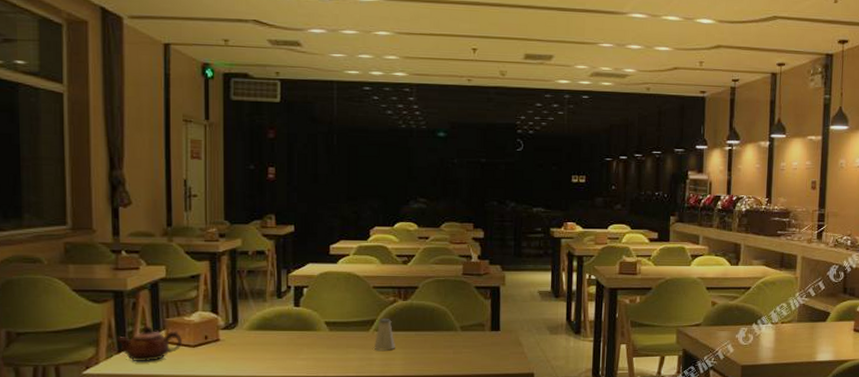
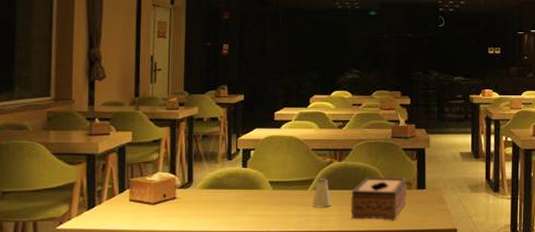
teapot: present [116,326,182,362] -> none [87,185,143,218]
tissue box: none [417,317,481,365] -> present [350,176,408,221]

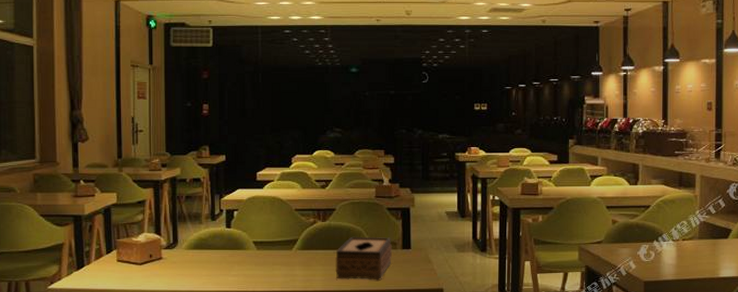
saltshaker: present [313,178,331,208] -> none [297,238,316,268]

